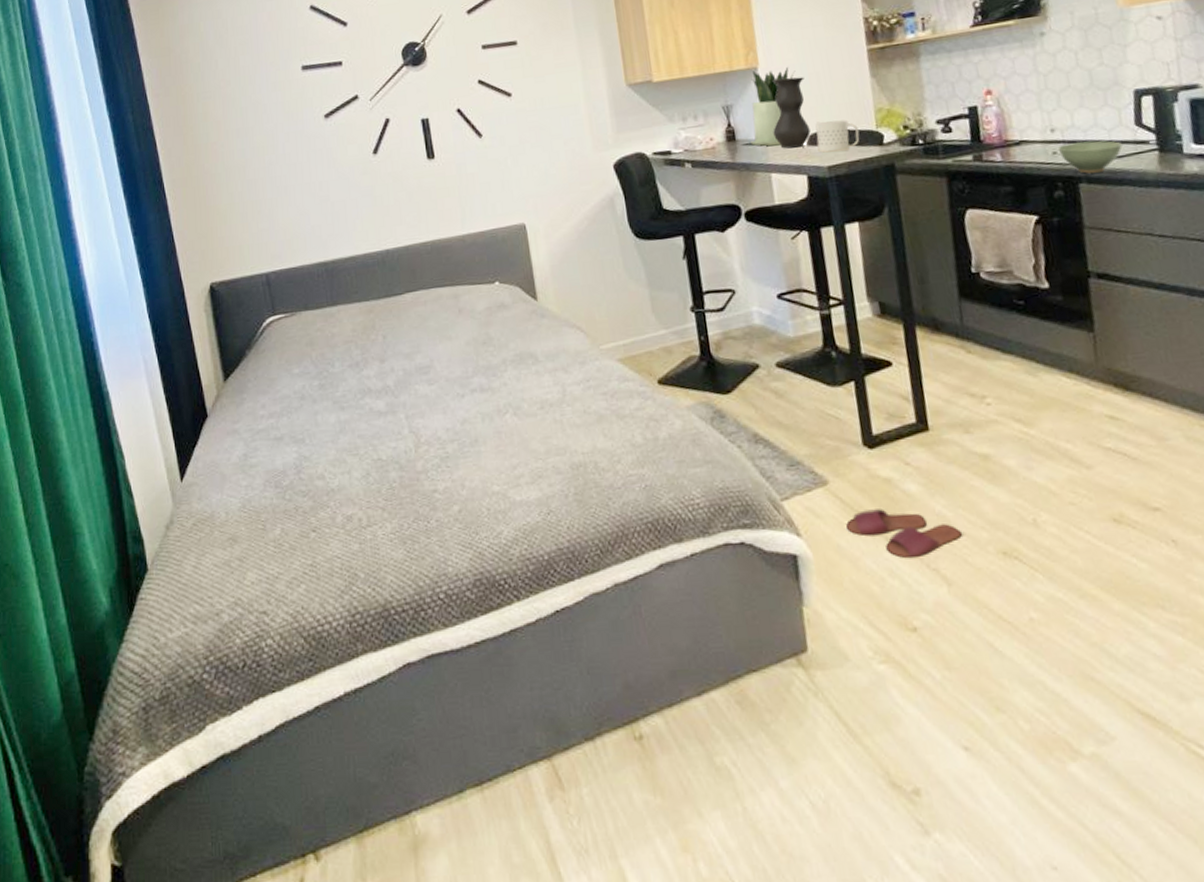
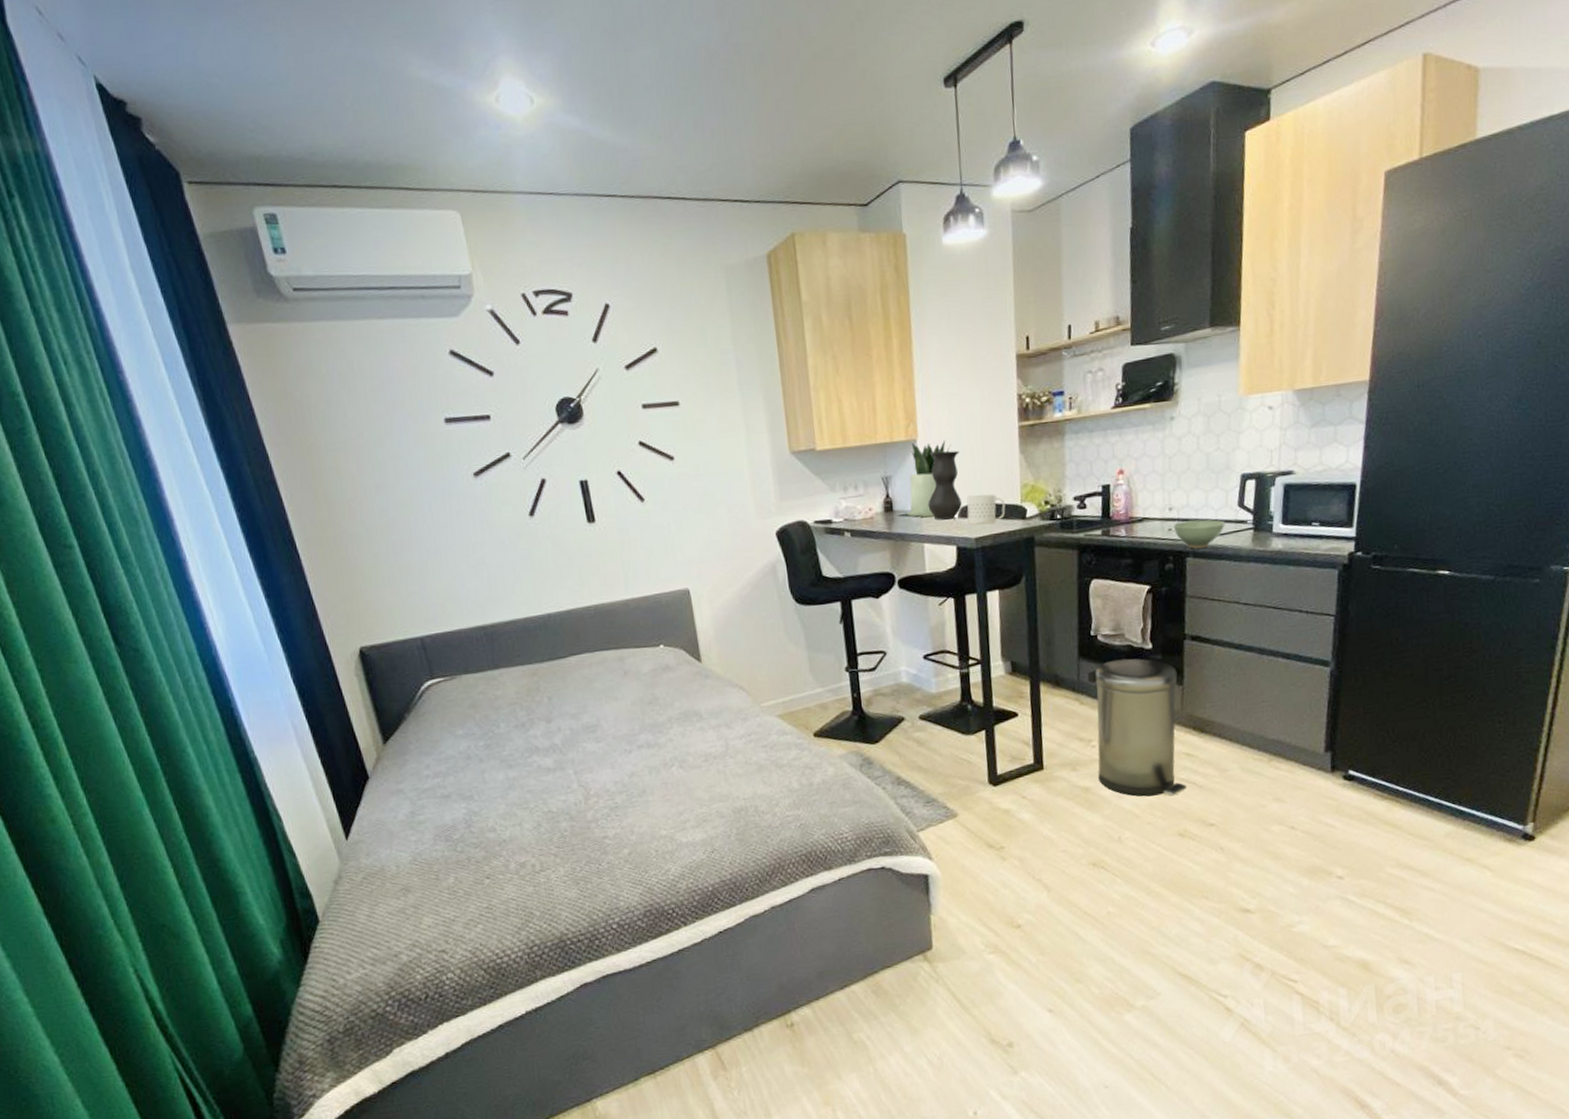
slippers: present [846,509,962,559] -> none [970,834,1062,873]
pedal bin: none [972,299,1116,470] -> present [1088,658,1187,797]

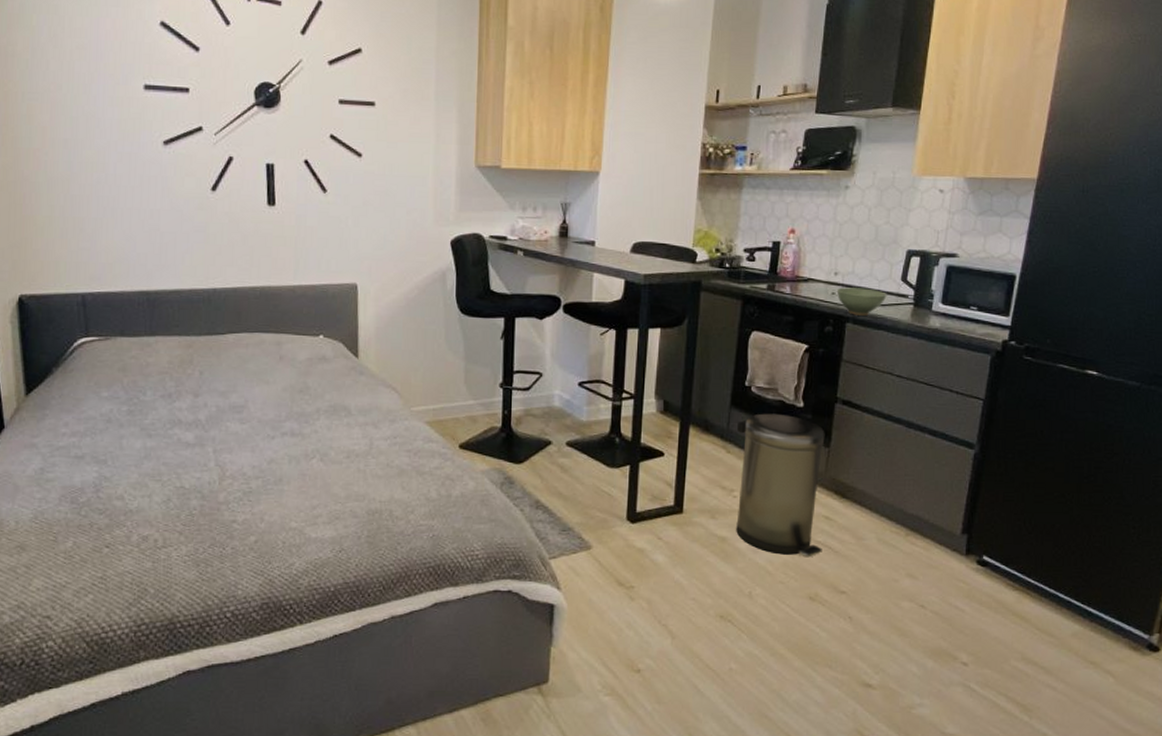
planter: present [905,441,951,518] -> none [580,174,632,248]
vase: present [928,450,962,520] -> none [602,185,639,253]
mug: present [966,494,1006,526] -> none [639,232,677,264]

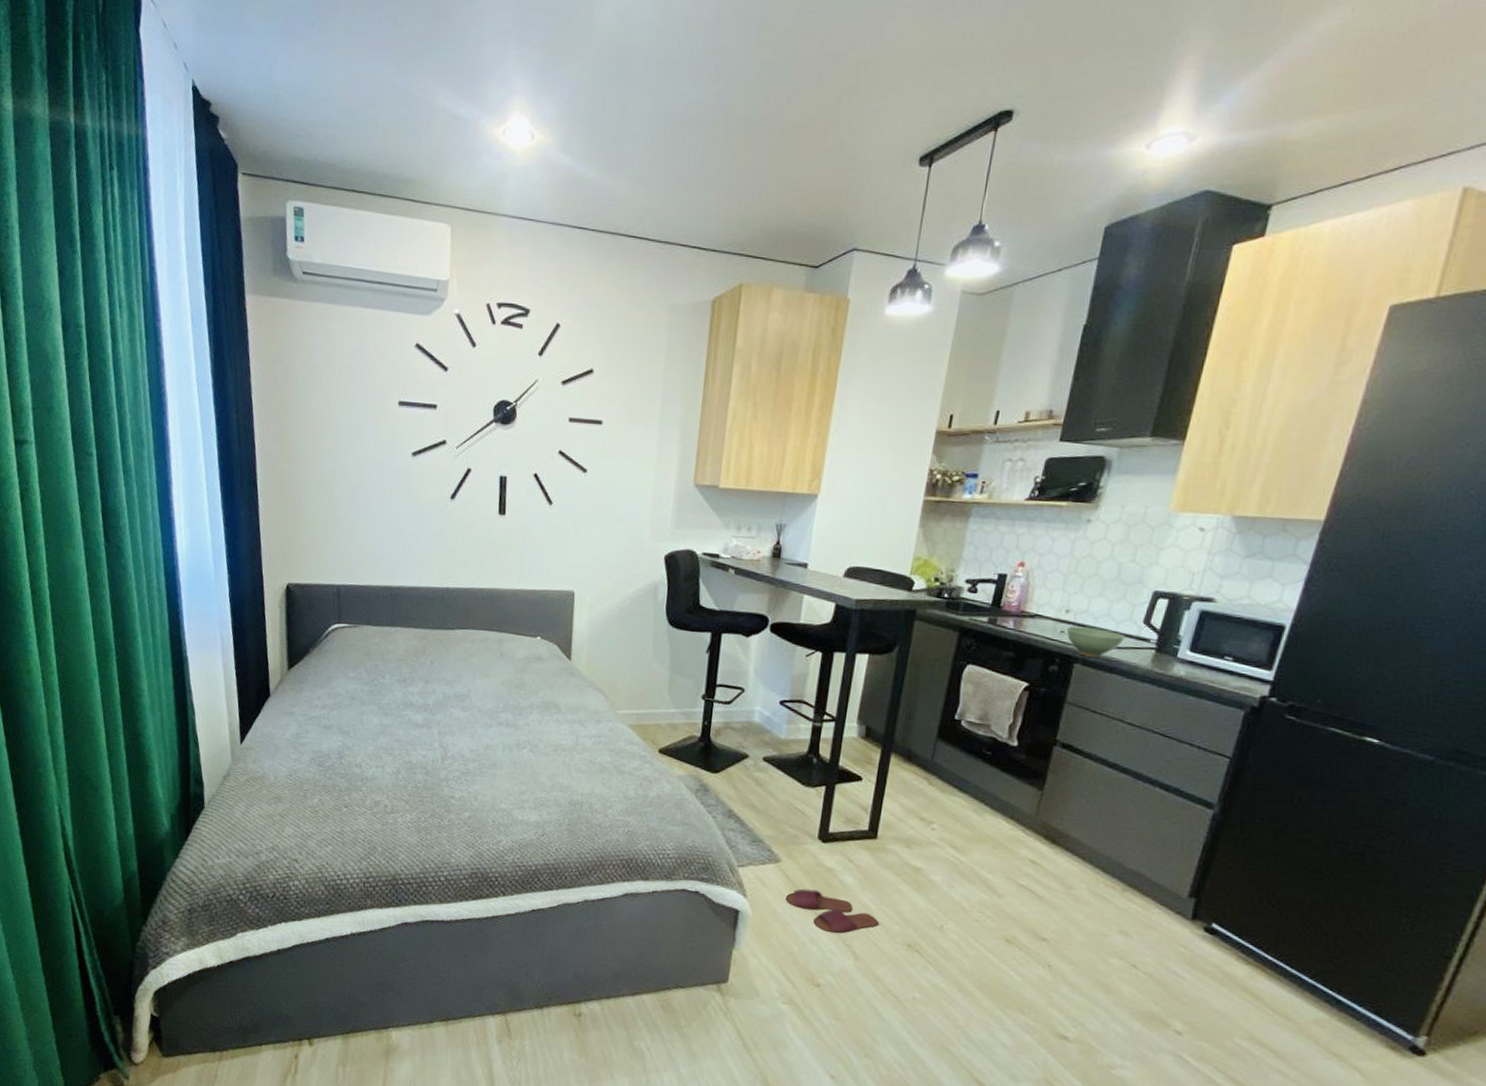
slippers: none [600,573,691,615] -> present [786,888,878,934]
pedal bin: present [736,413,825,558] -> none [932,748,1039,900]

